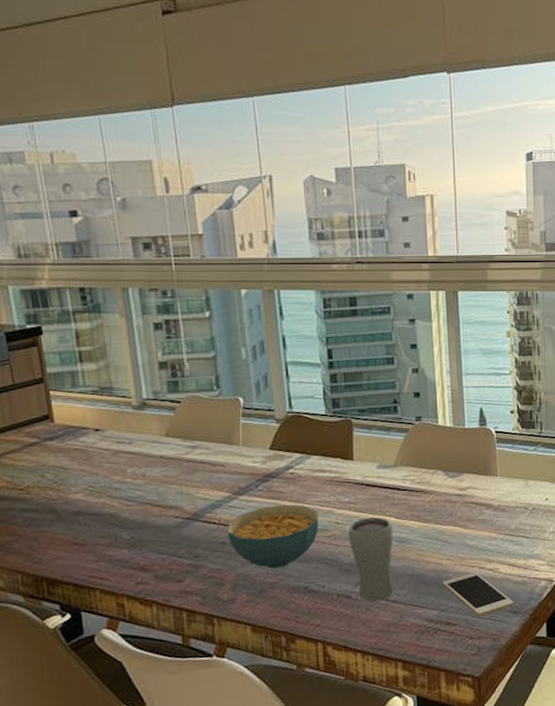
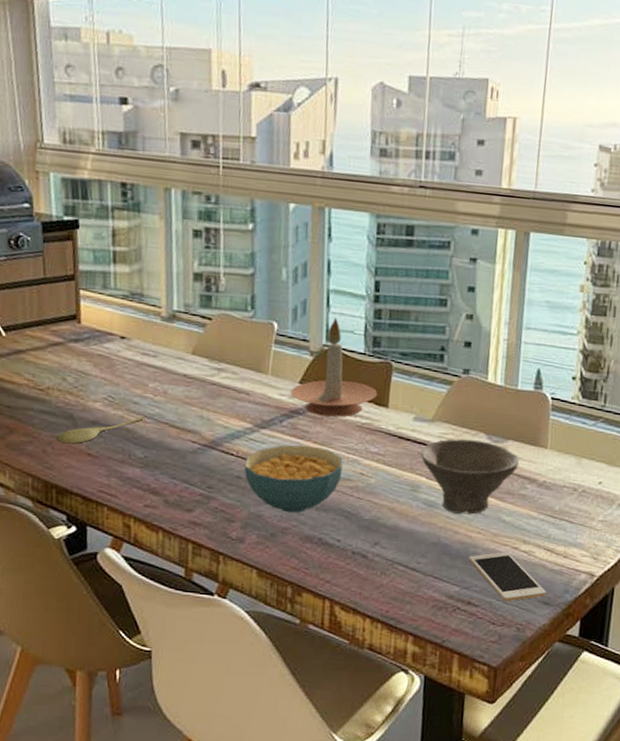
spoon: none [43,500,127,537] -> present [57,416,145,444]
candle holder: none [262,386,342,476] -> present [290,318,378,417]
drinking glass: present [348,517,393,601] -> none [372,473,422,565]
bowl: none [388,477,474,546] -> present [421,439,519,515]

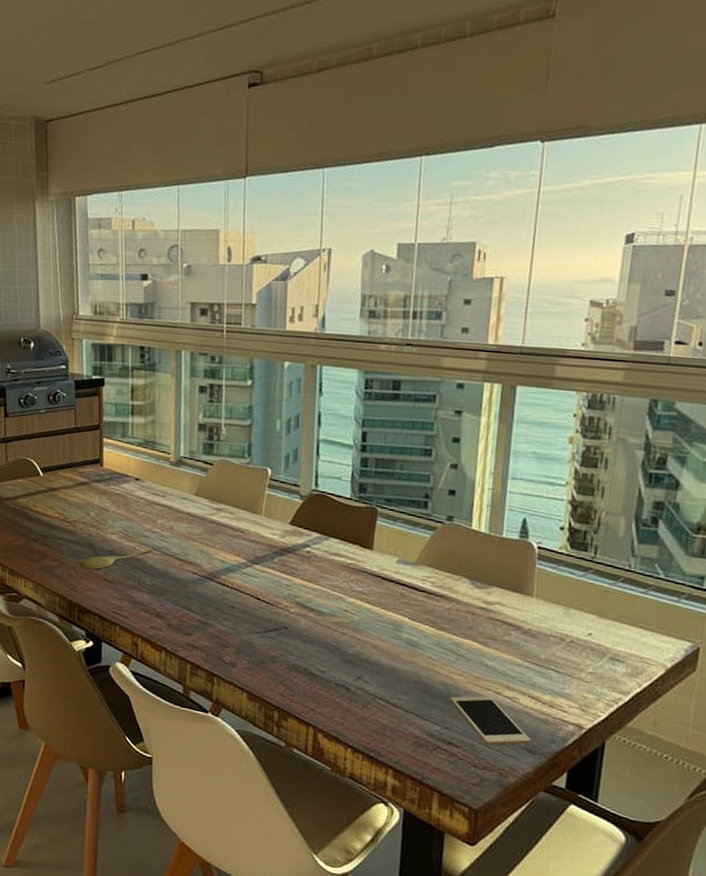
cereal bowl: present [244,445,343,513] -> none [238,580,329,644]
candle holder: present [290,318,378,417] -> none [281,465,363,557]
bowl: present [421,439,519,515] -> none [404,582,503,657]

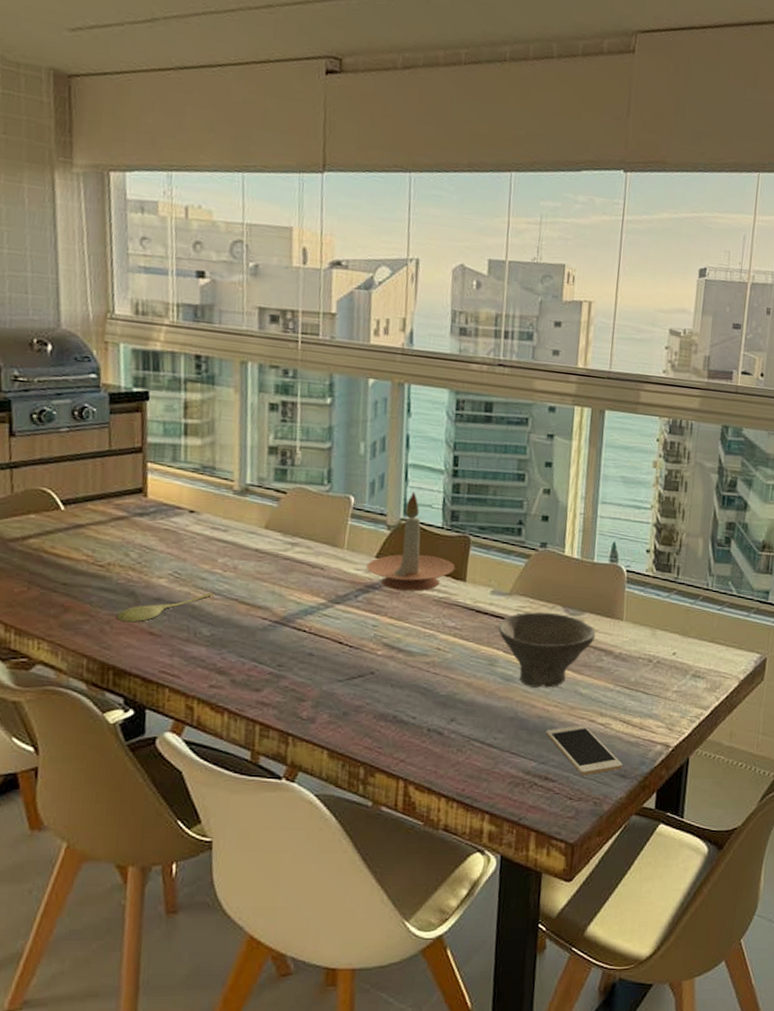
candle holder: none [281,465,363,557] -> present [366,492,455,592]
bowl: none [404,582,503,657] -> present [499,612,595,688]

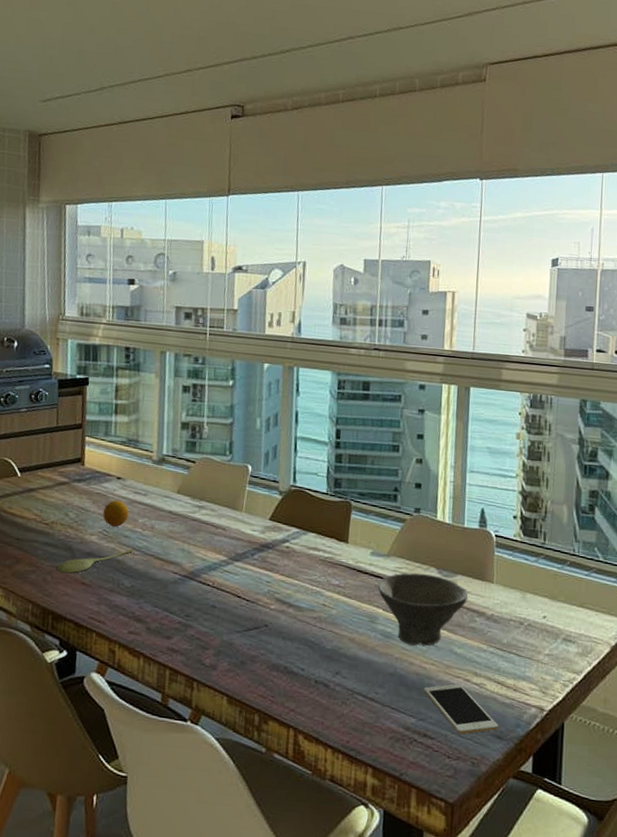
fruit: none [173,536,206,568] -> present [103,499,129,527]
candle holder: present [366,492,455,592] -> none [261,461,339,552]

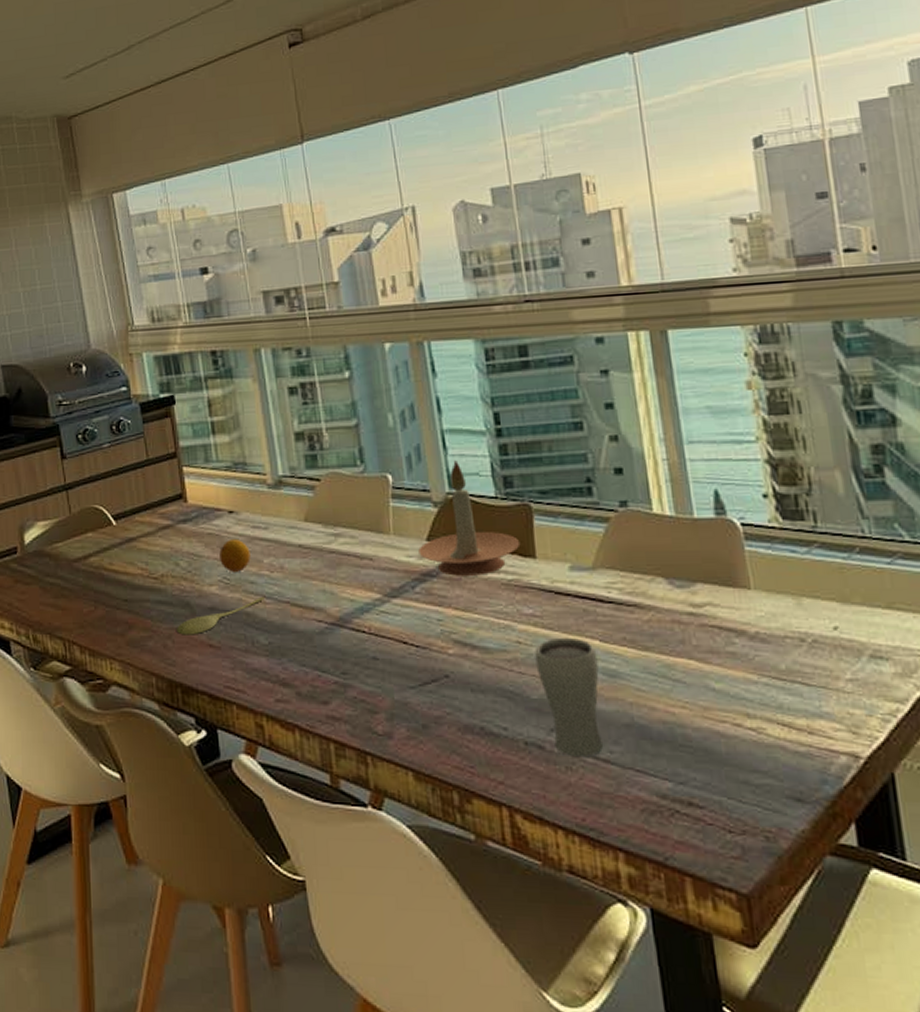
candle holder: none [261,461,339,552] -> present [418,460,521,576]
drinking glass: none [333,605,379,695] -> present [535,638,603,756]
bowl: present [378,573,468,646] -> none [587,588,717,684]
cell phone: present [424,684,499,735] -> none [677,731,796,800]

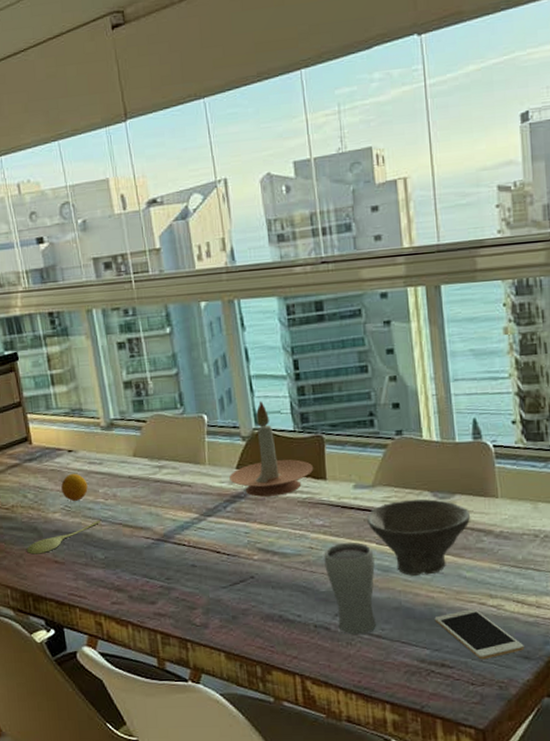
bowl: none [587,588,717,684] -> present [367,499,470,576]
cell phone: none [677,731,796,800] -> present [434,609,524,660]

